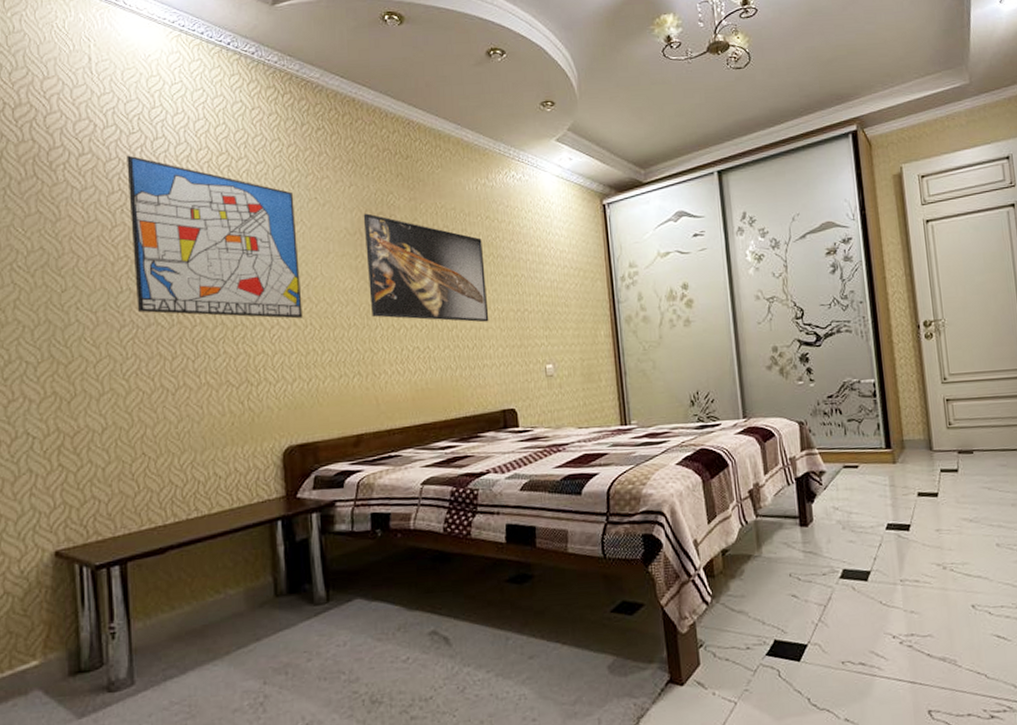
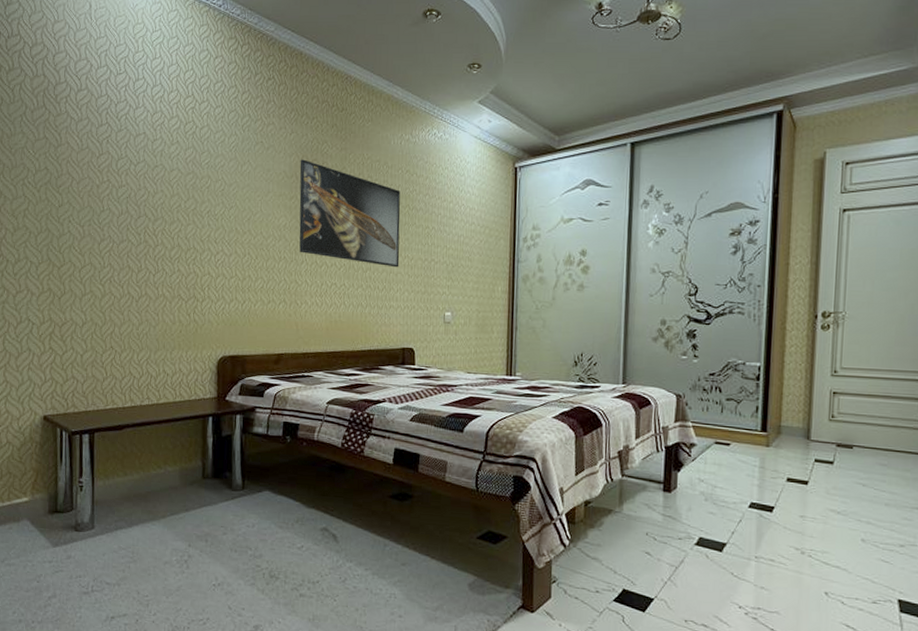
wall art: present [127,155,303,319] -> none [113,93,244,248]

